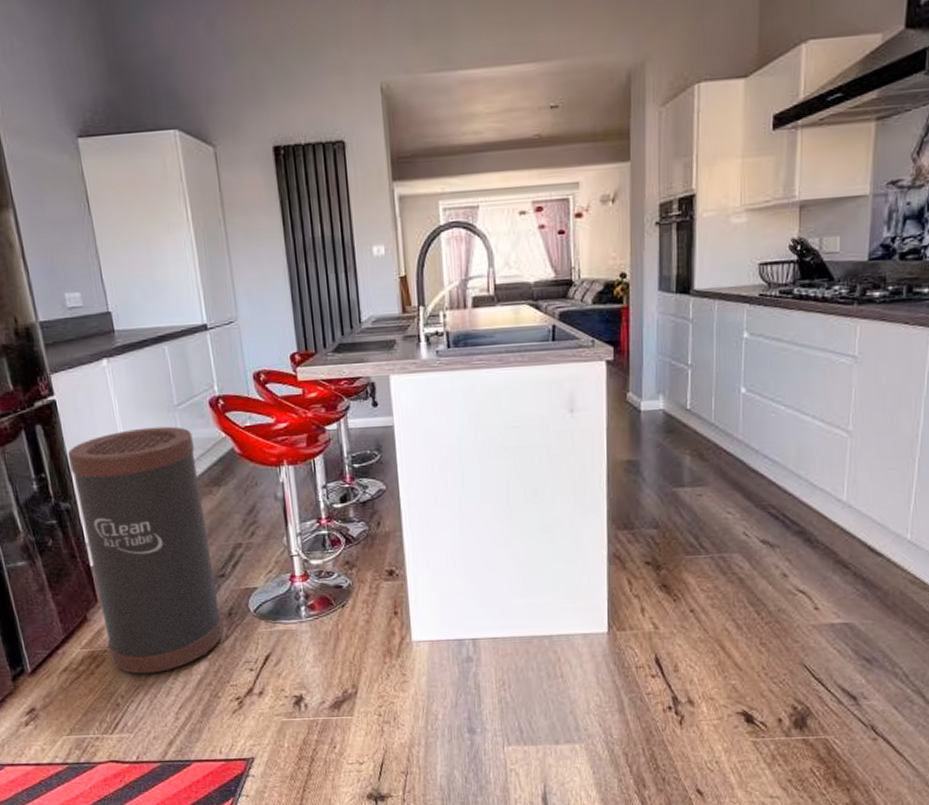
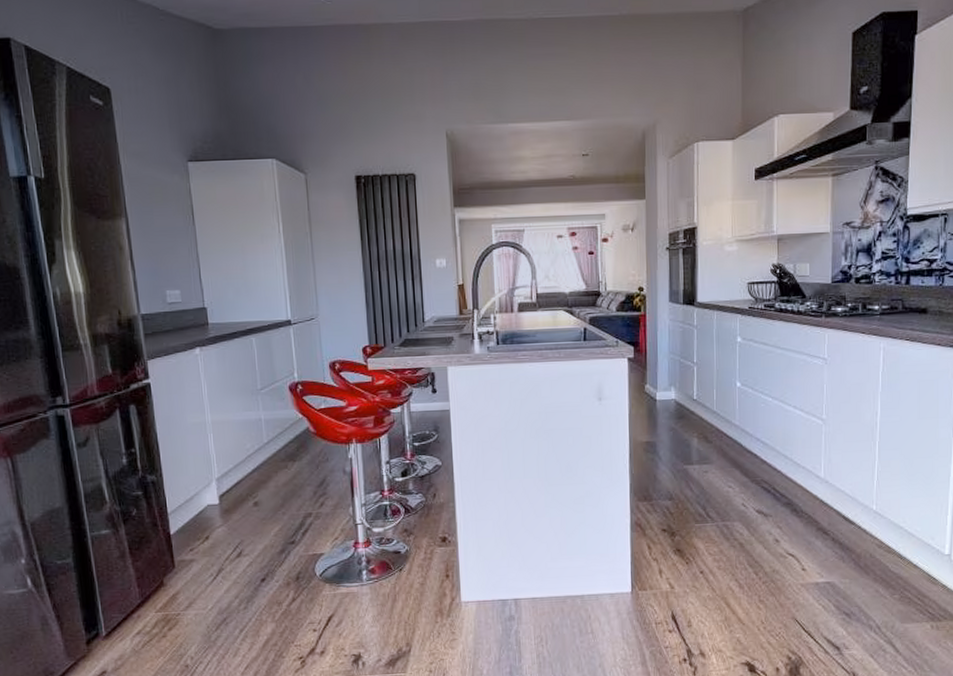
trash can: present [67,426,224,674] -> none [157,407,291,636]

